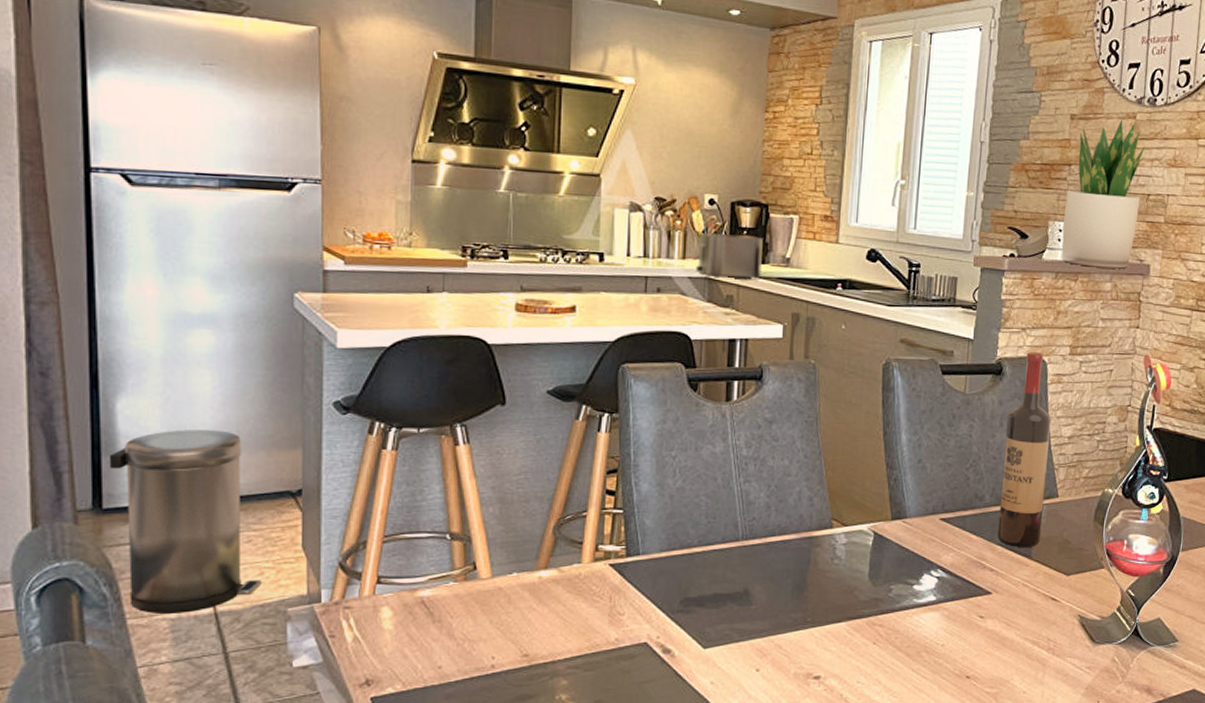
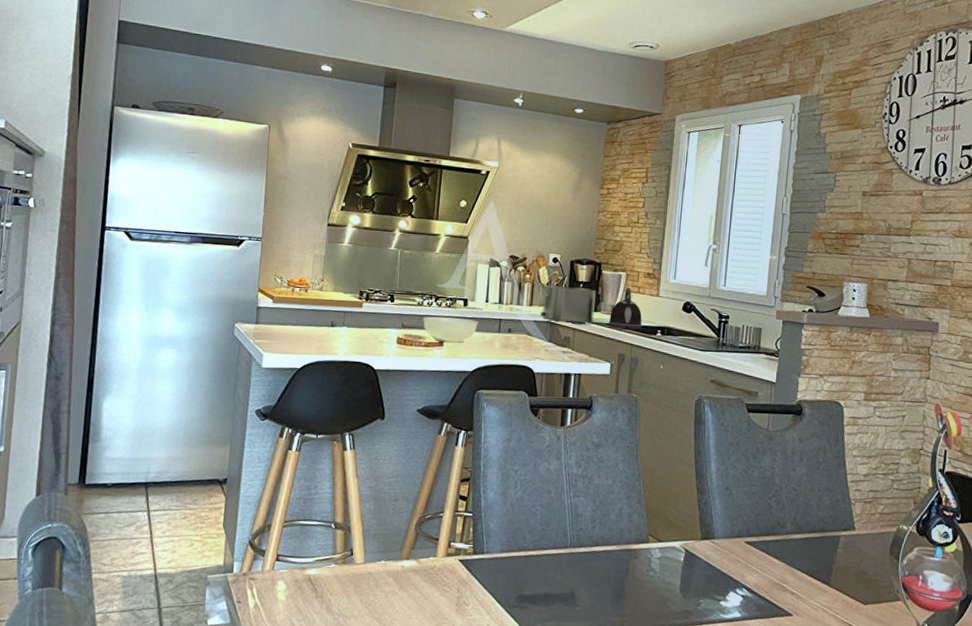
pedal bin: present [109,429,262,613] -> none [93,425,192,572]
bowl: none [547,275,618,307] -> present [422,316,478,343]
kettle: none [779,233,819,285] -> present [608,287,642,330]
wine bottle: present [997,352,1052,548] -> none [798,396,848,575]
planter: present [1061,119,1146,269] -> none [855,196,932,326]

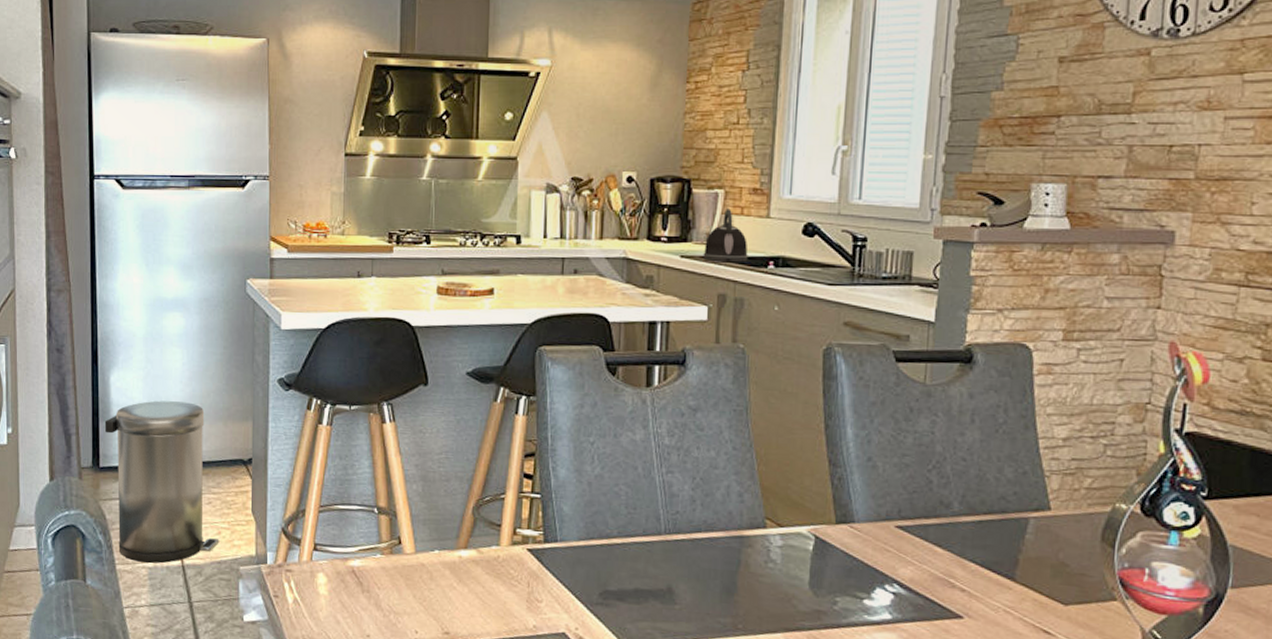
pedal bin: none [93,425,192,572] -> present [104,400,219,563]
bowl: present [422,316,478,343] -> none [466,258,535,290]
toaster: present [540,285,596,324] -> none [614,212,685,259]

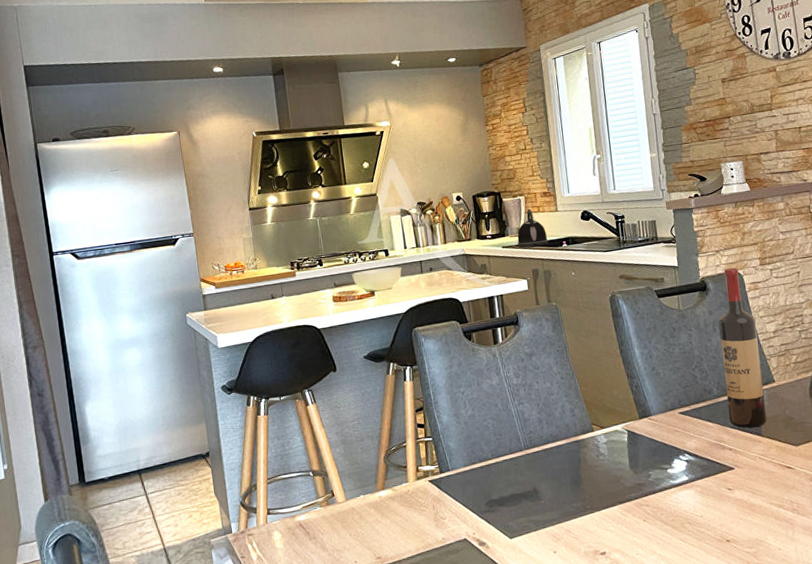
pedal bin: present [104,400,219,563] -> none [85,417,192,553]
bowl: none [466,258,535,290] -> present [351,266,402,292]
wine bottle: none [970,337,1040,568] -> present [718,267,767,428]

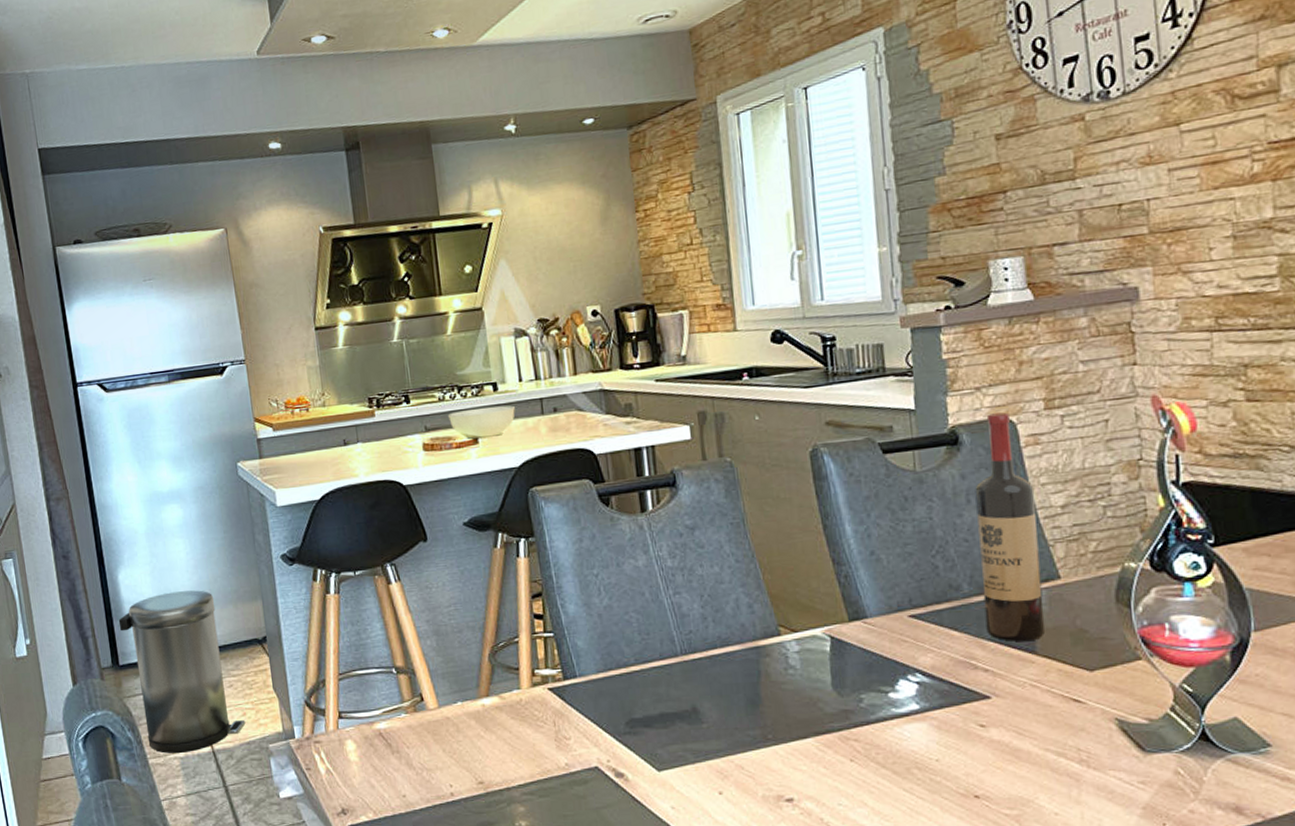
pedal bin: none [85,417,192,553] -> present [118,590,246,753]
kettle: present [517,209,548,248] -> none [677,327,722,381]

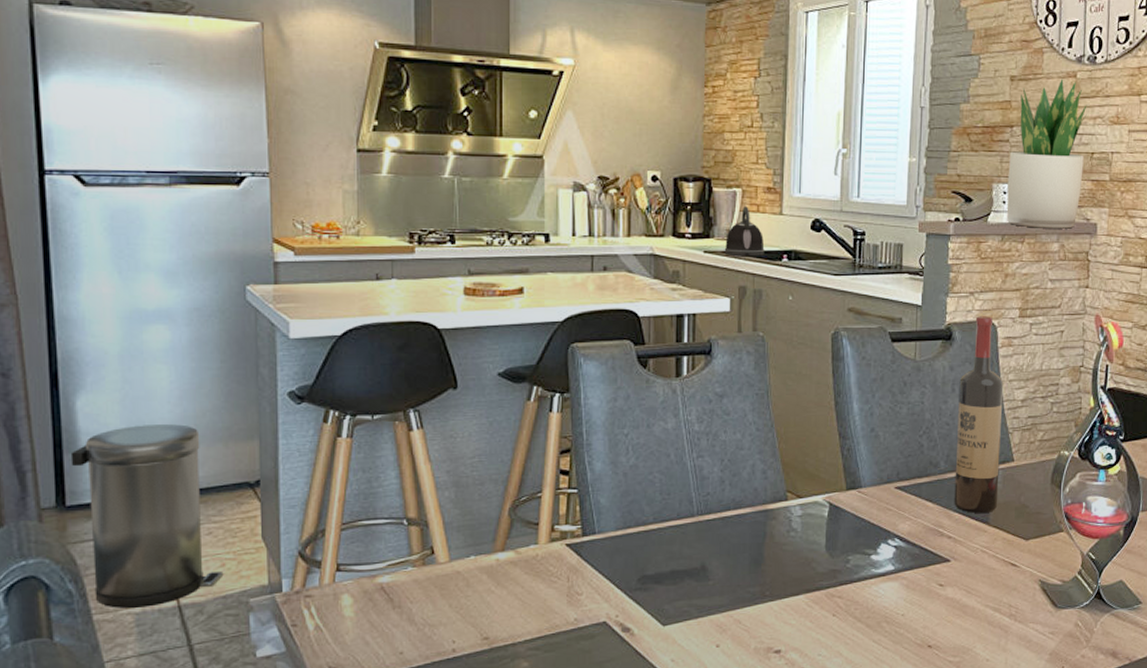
bowl: present [447,405,515,439] -> none [494,257,565,288]
kettle: none [677,327,722,381] -> present [724,206,765,257]
planter: none [1006,125,1111,305] -> present [1007,79,1087,229]

